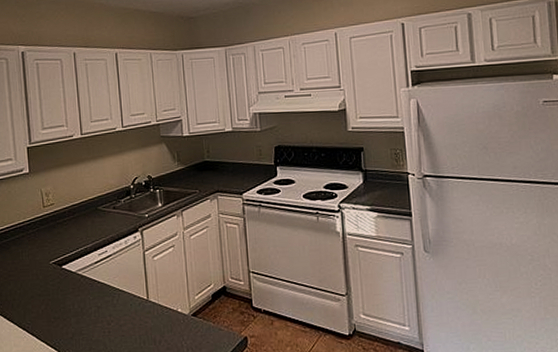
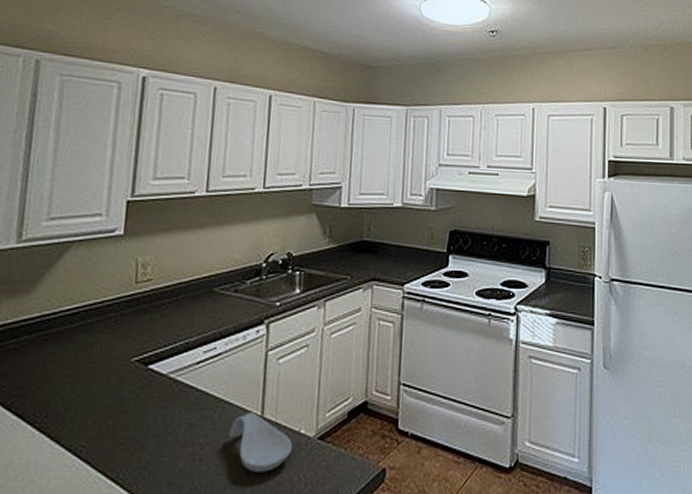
spoon rest: none [126,297,174,341] -> present [228,412,293,472]

